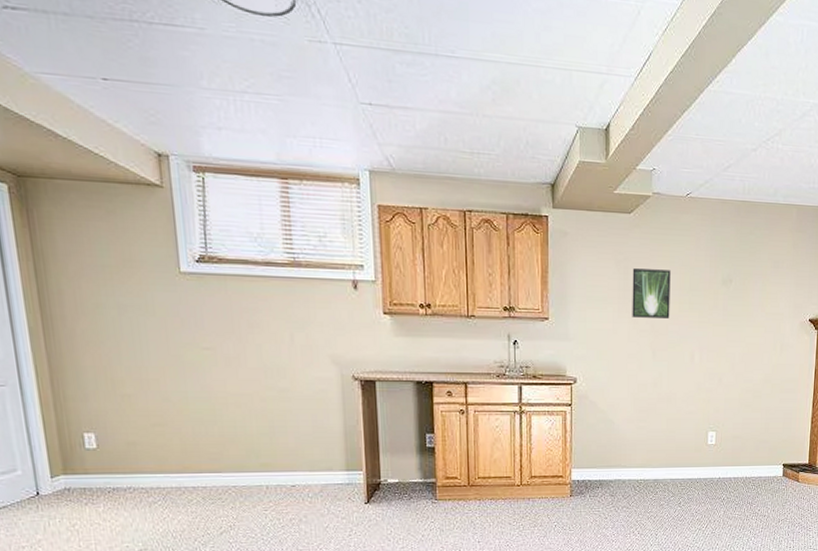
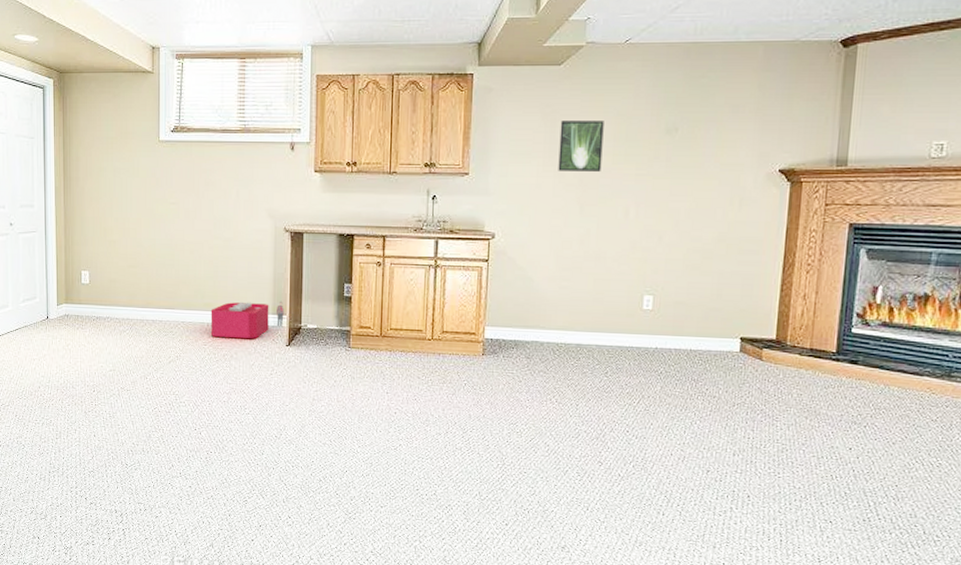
storage bin: none [269,455,360,500] -> present [210,301,284,338]

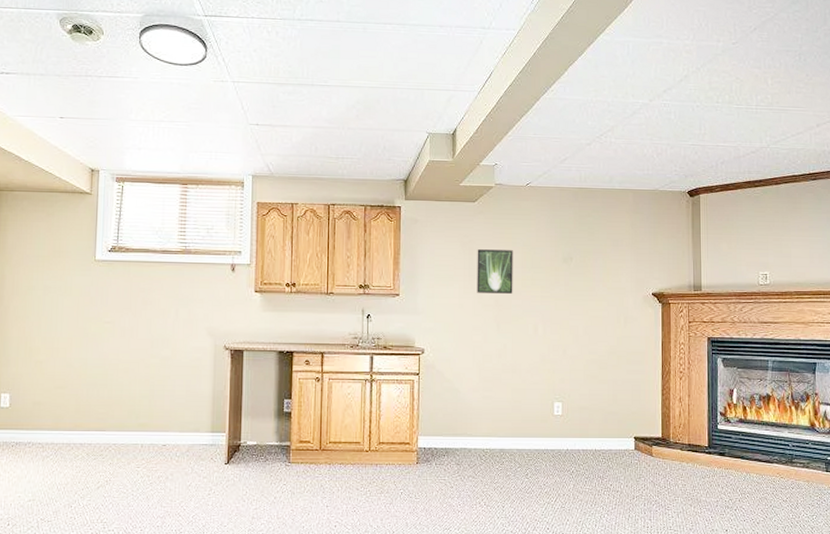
storage bin: present [210,301,284,338] -> none [145,418,223,458]

